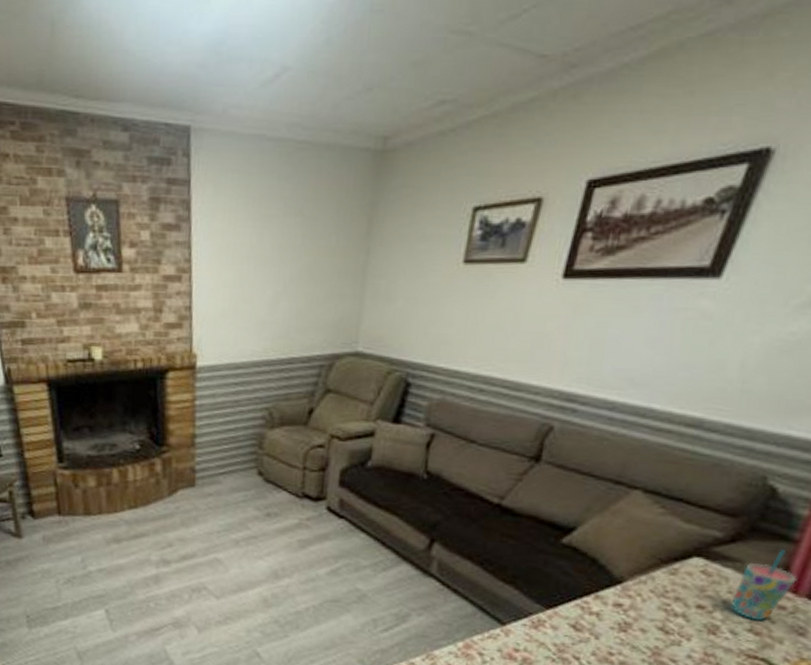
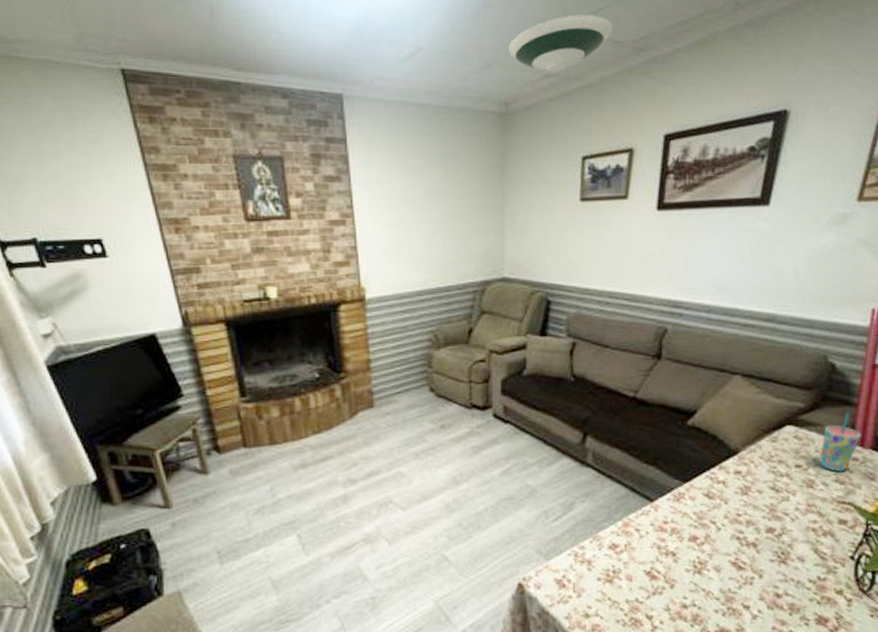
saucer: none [395,19,539,98] -> present [508,14,613,73]

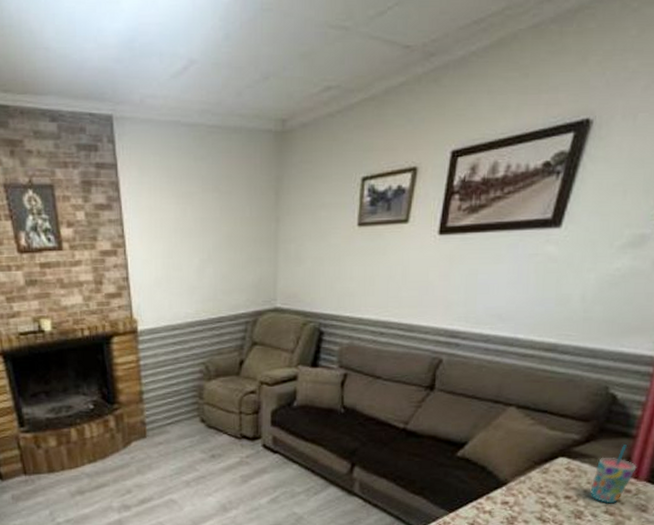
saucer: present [508,14,613,73] -> none [287,15,403,84]

